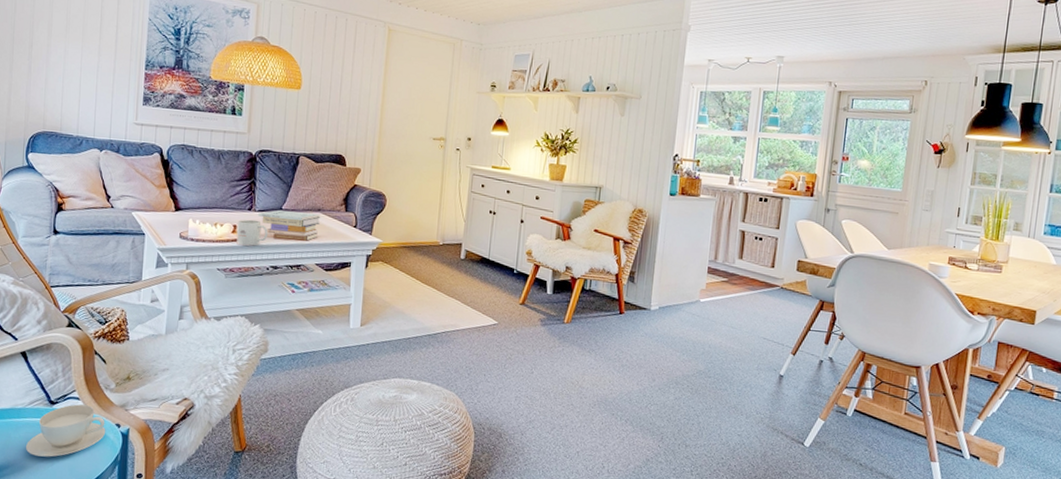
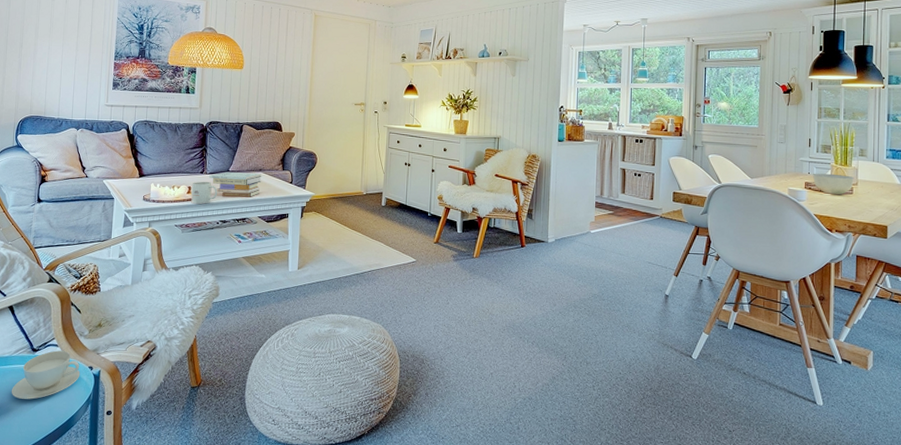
bowl: none [957,247,1005,274] -> present [812,173,854,196]

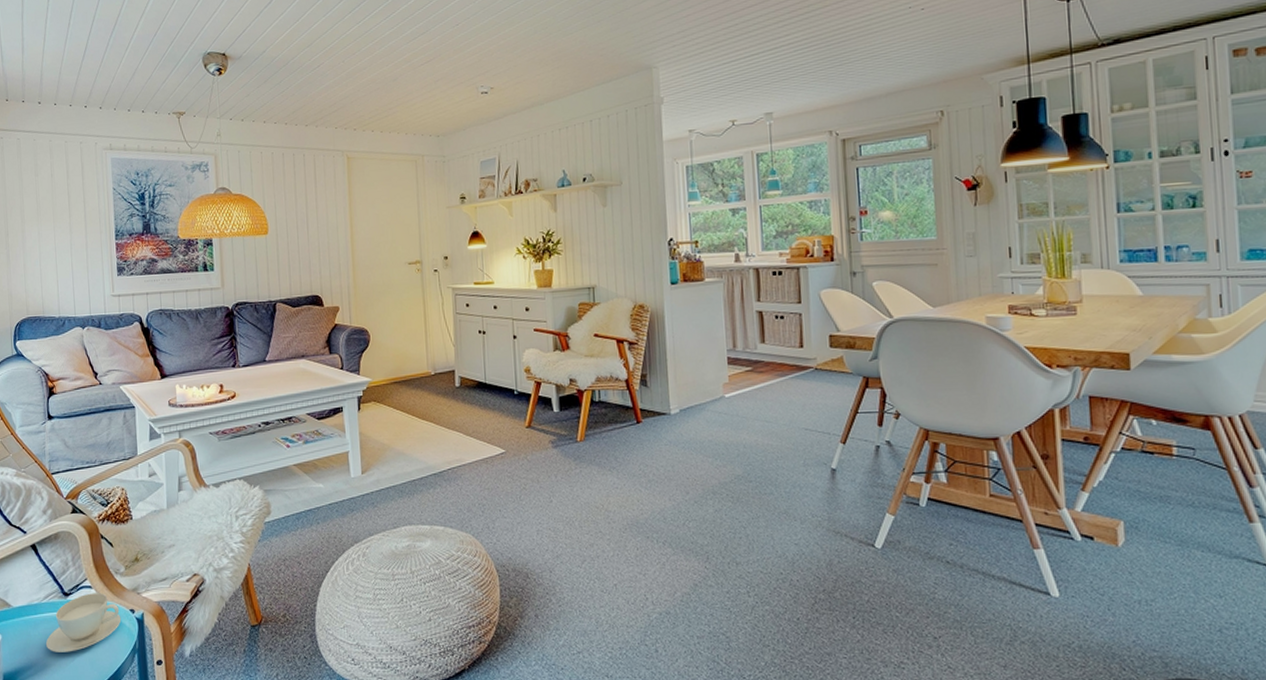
mug: present [190,181,218,205] -> none [223,376,256,406]
books: present [209,172,261,198] -> none [243,361,305,394]
bowl: present [812,173,854,196] -> none [1017,290,1077,319]

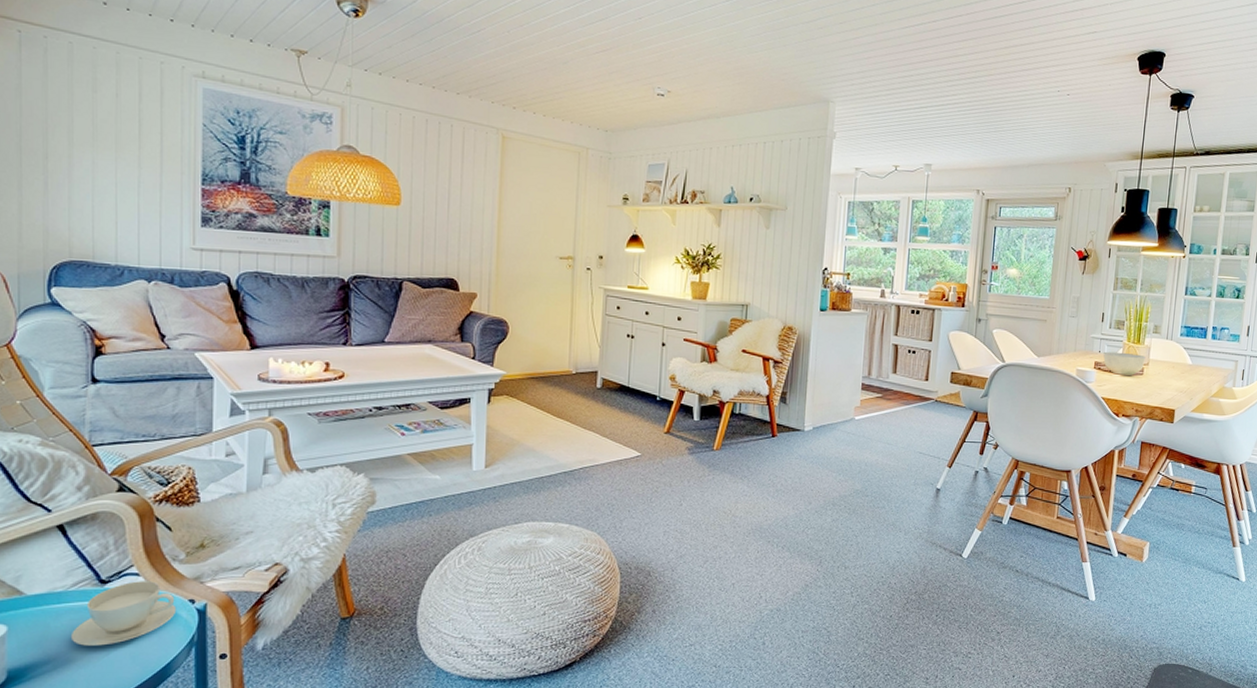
bowl: none [1017,290,1077,319] -> present [1102,351,1146,377]

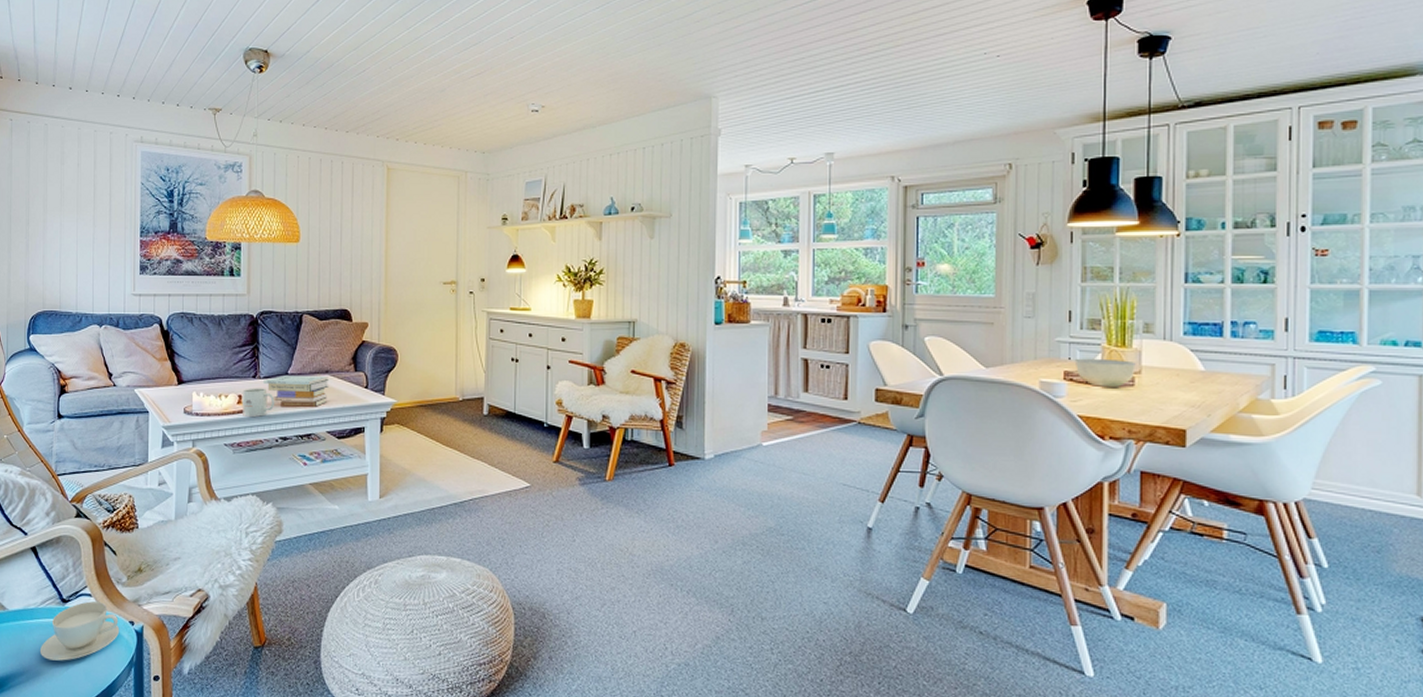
mug: none [329,355,369,387] -> present [241,388,275,418]
books: none [356,344,431,378] -> present [264,376,328,408]

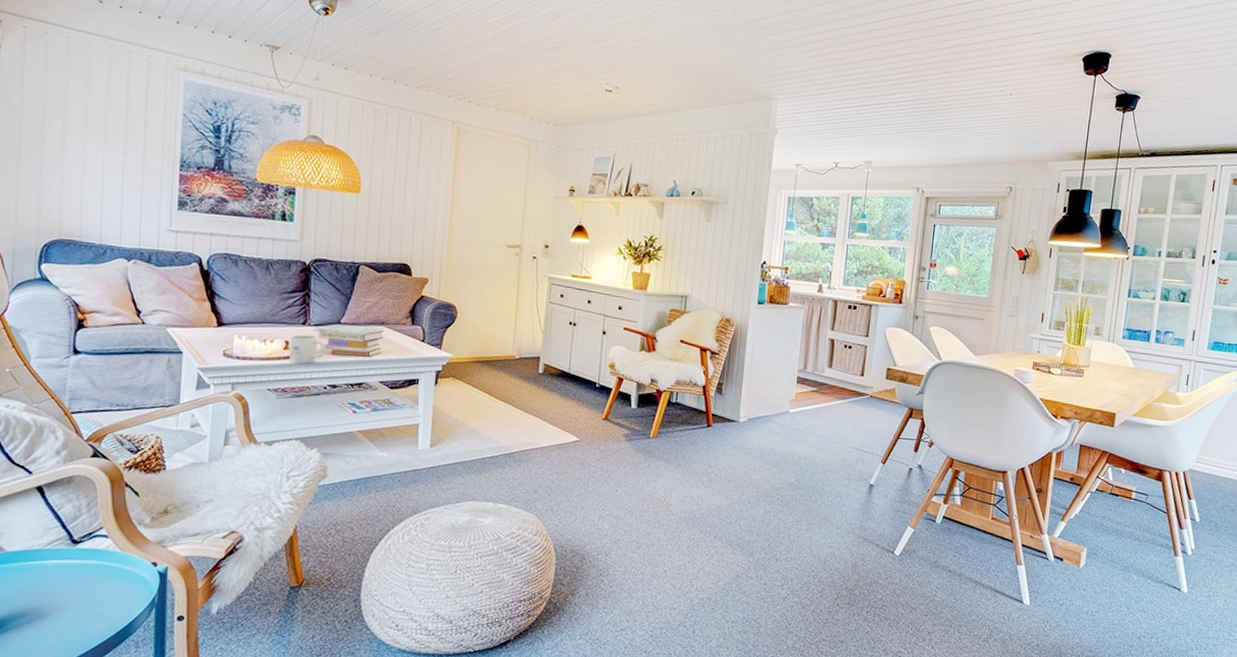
teacup: present [39,601,120,661] -> none [43,542,140,603]
bowl: present [1074,358,1136,389] -> none [1041,352,1086,378]

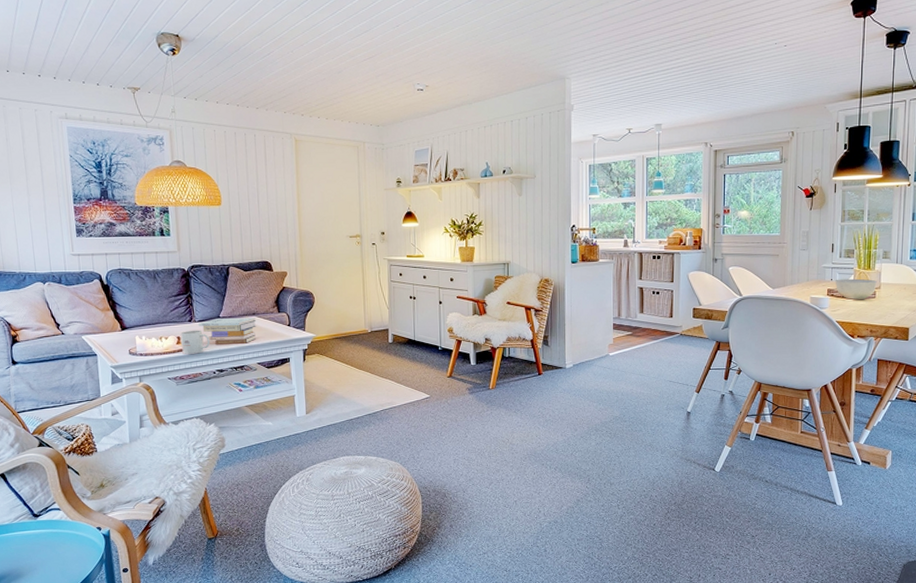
bowl: none [1041,352,1086,378] -> present [835,278,877,300]

